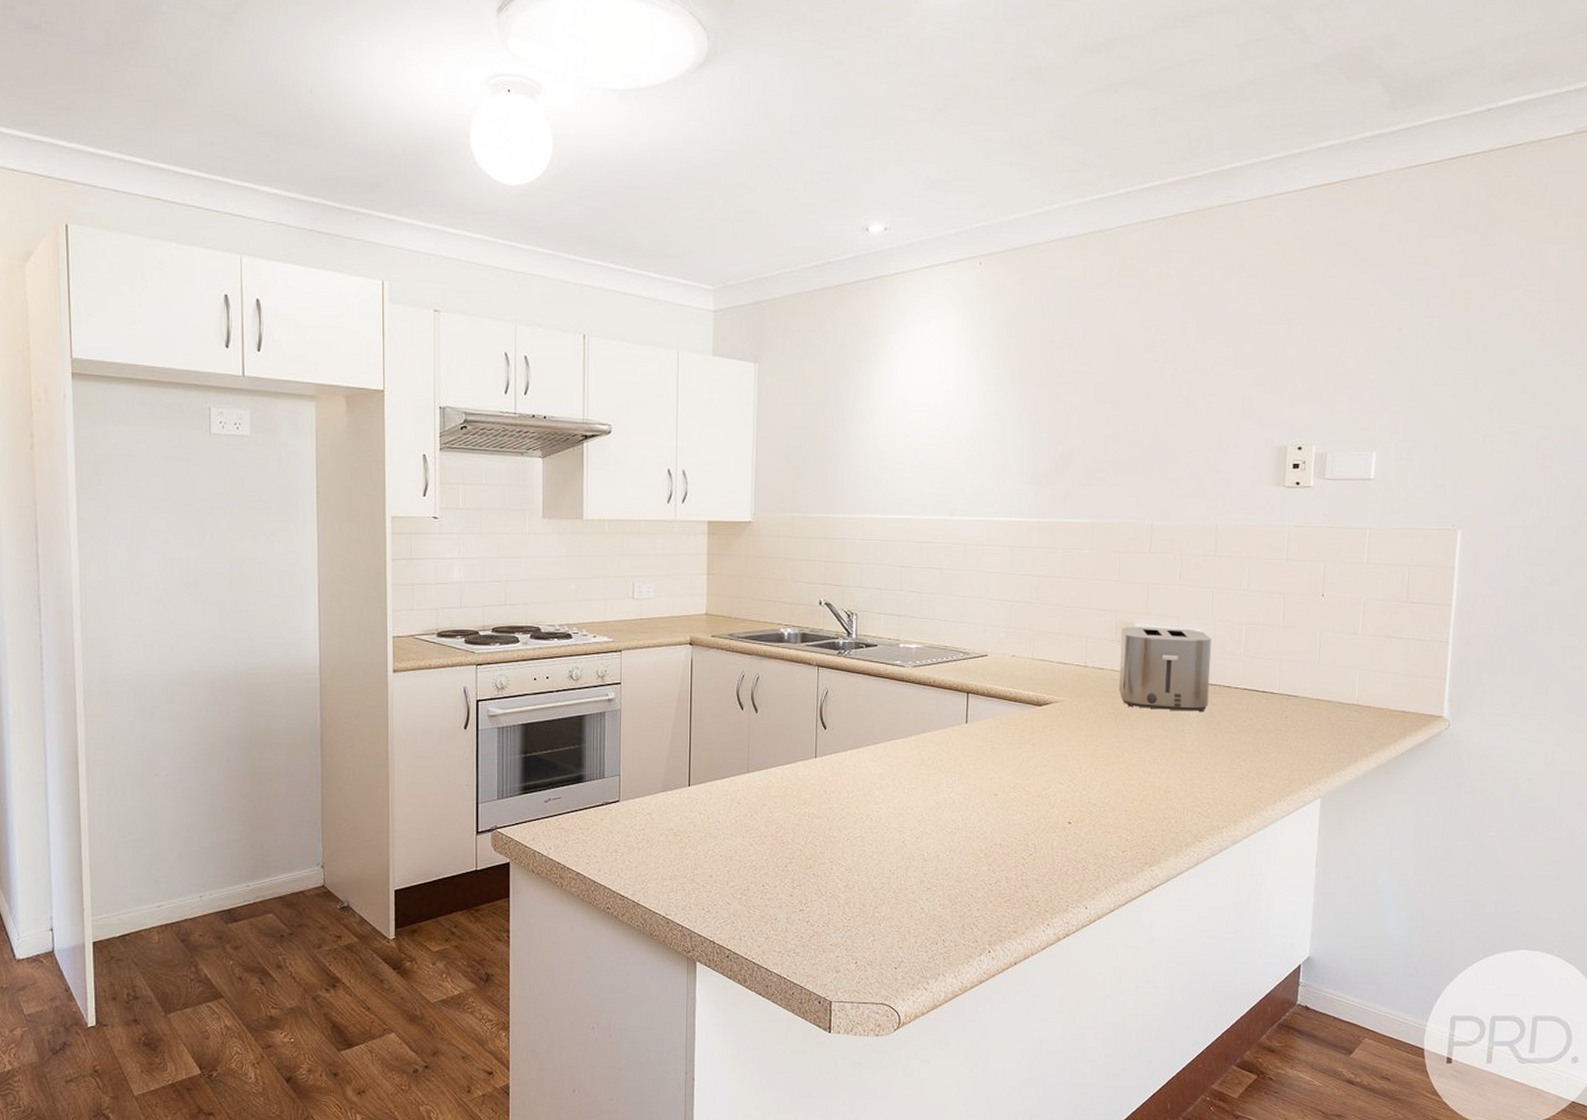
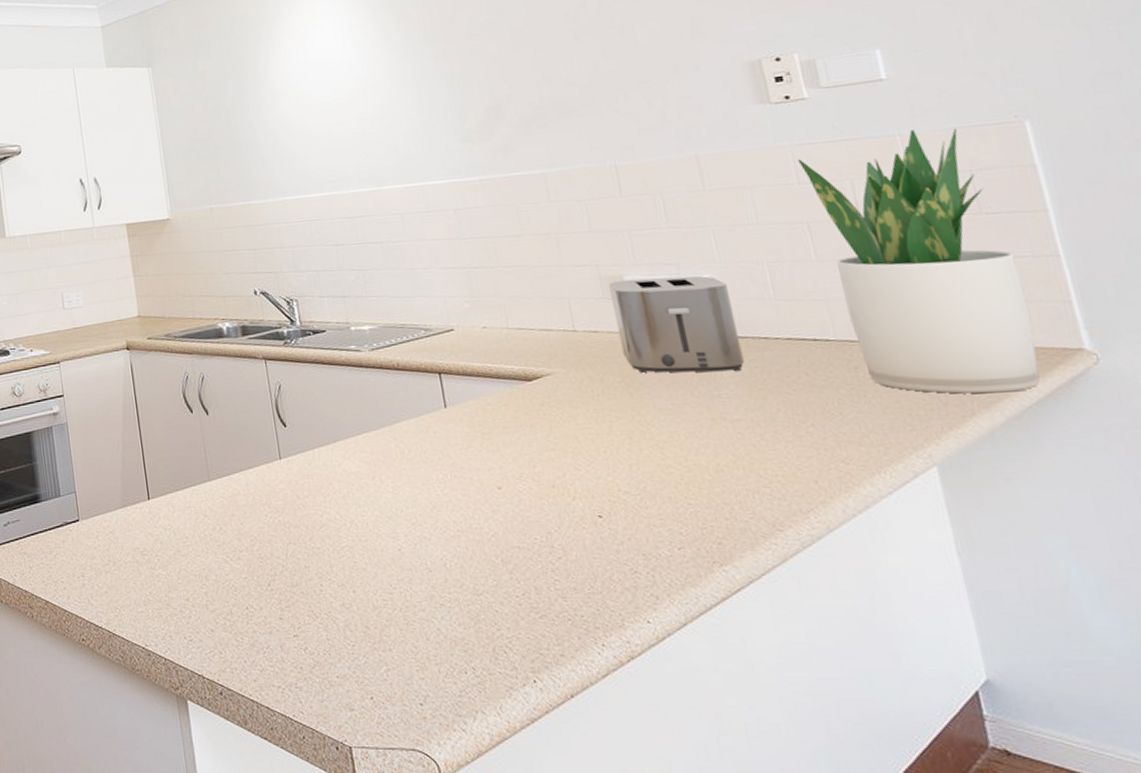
planter: none [1291,525,1419,745] -> present [797,128,1040,394]

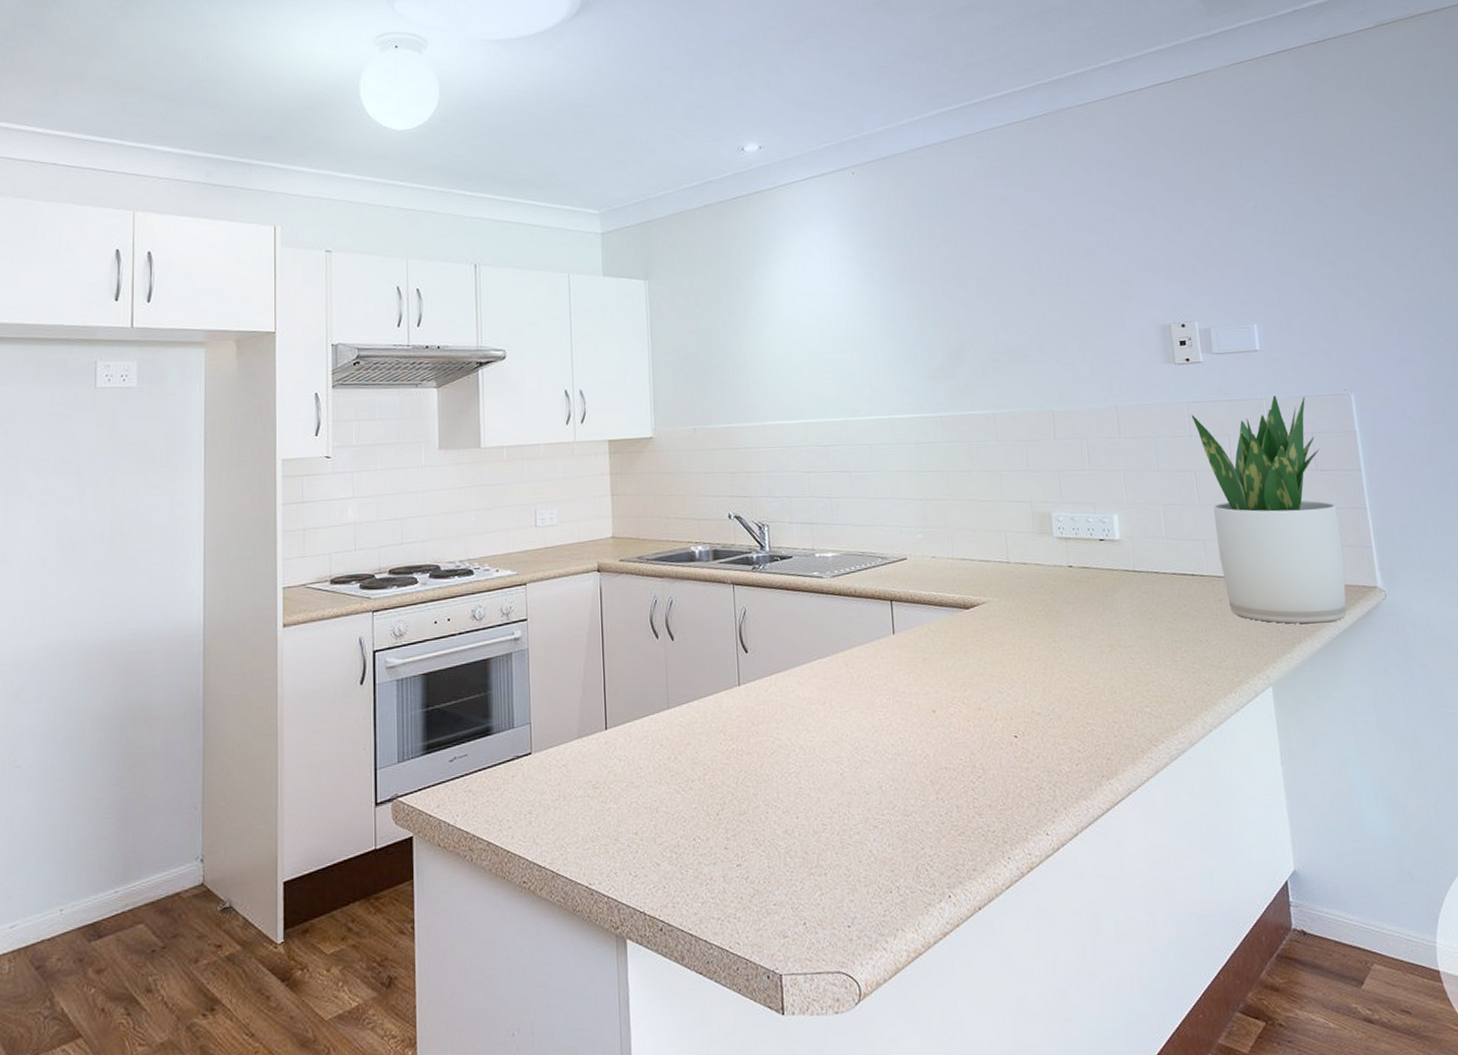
toaster: present [609,276,745,373] -> none [1039,514,1139,603]

